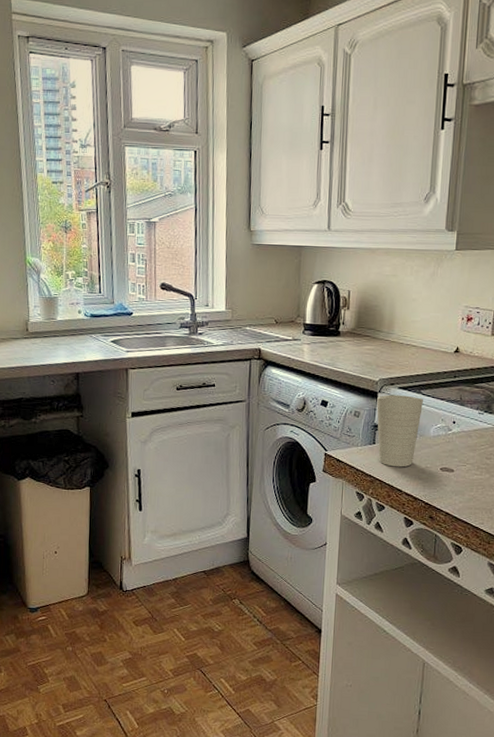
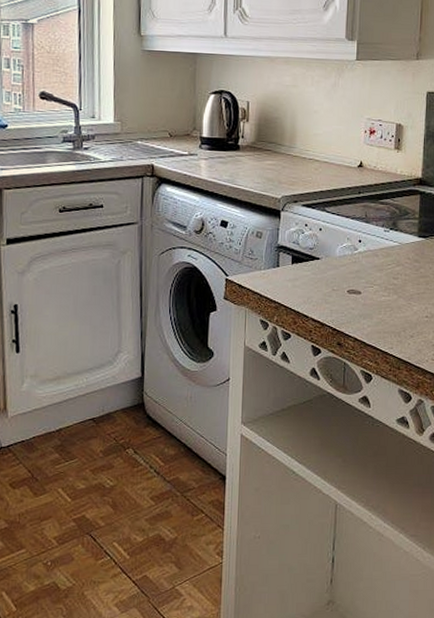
cup: present [376,394,423,467] -> none [280,213,328,291]

